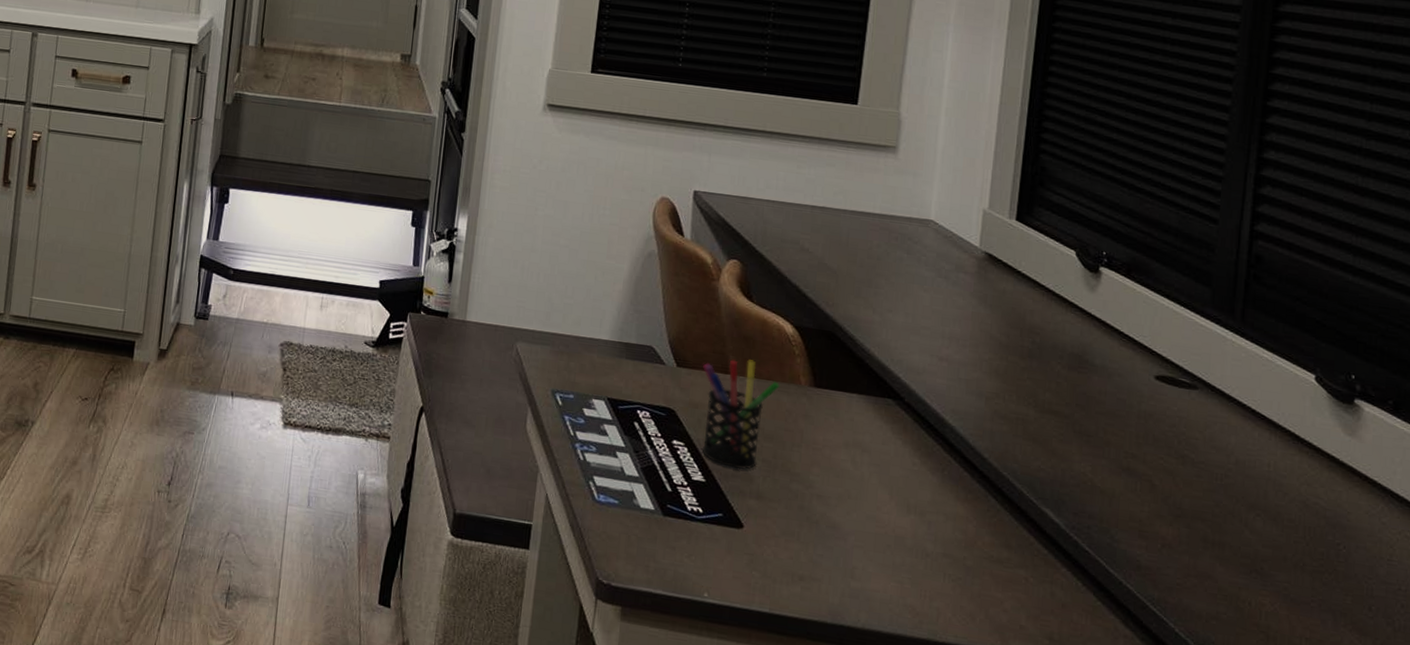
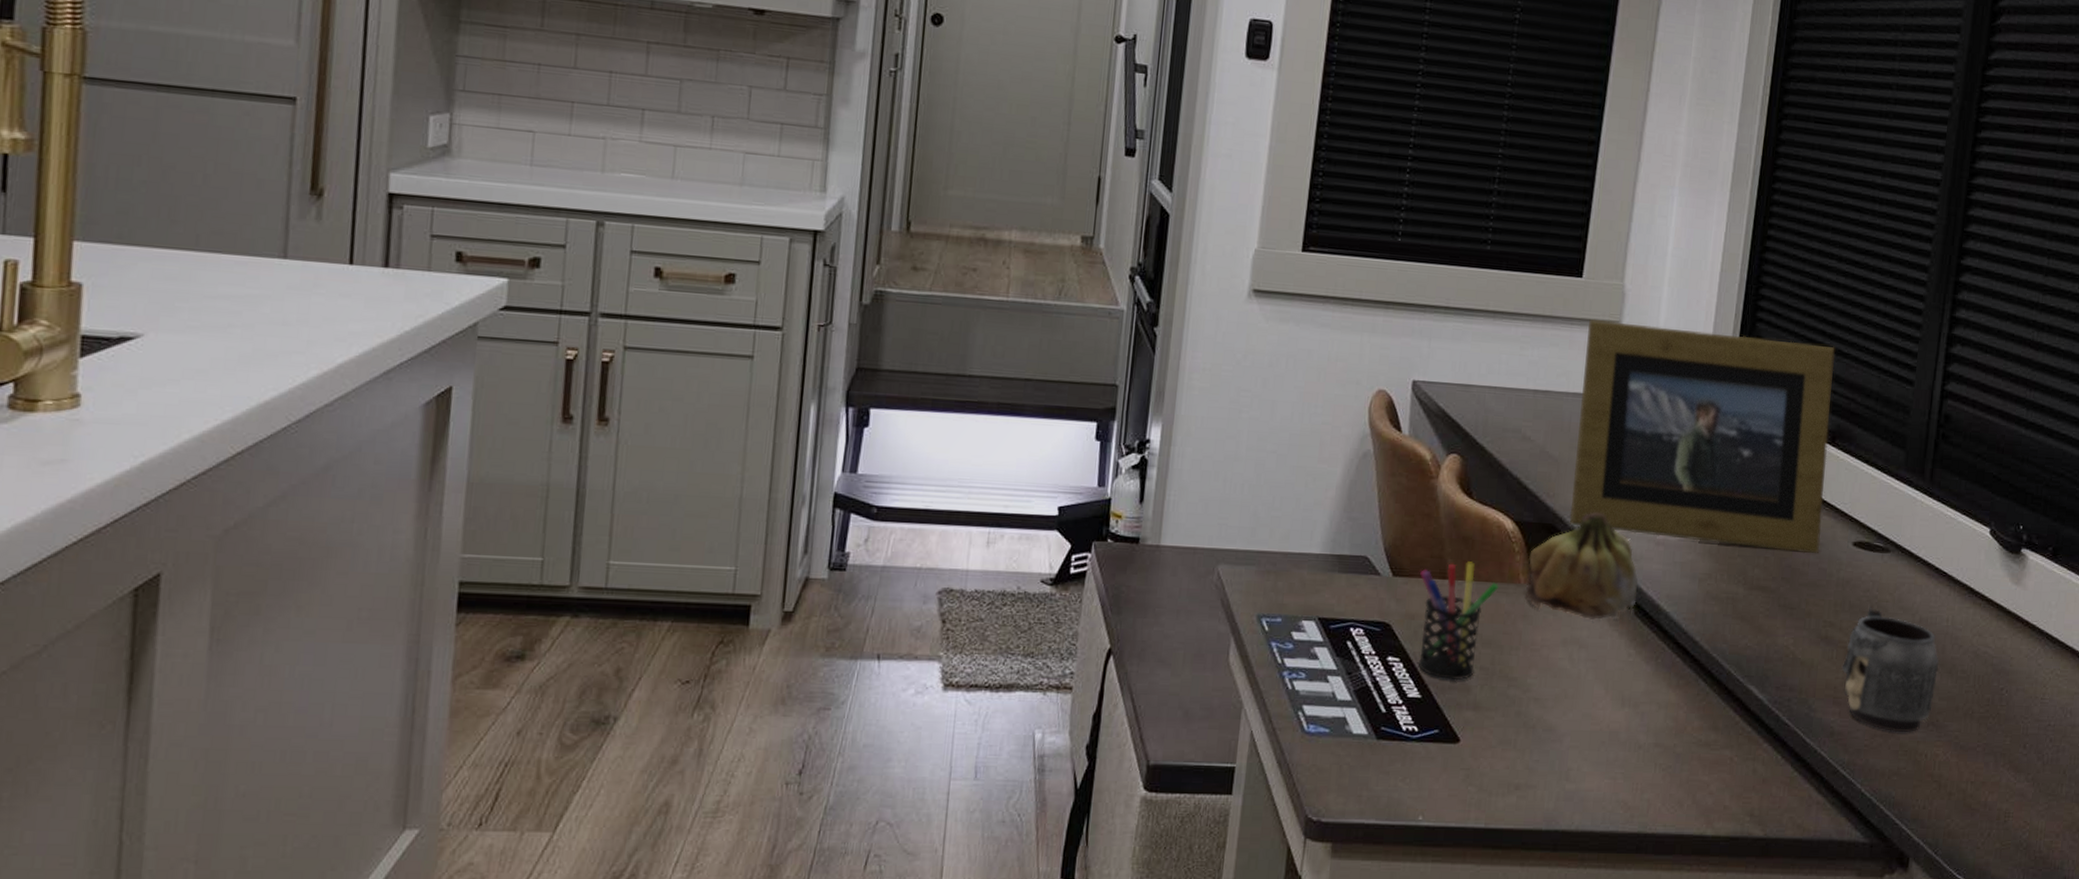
fruit: none [805,324,922,428] -> present [1524,512,1639,620]
picture frame: none [850,143,1127,383] -> present [1570,319,1835,554]
mug: none [1147,442,1261,577] -> present [1841,607,1939,733]

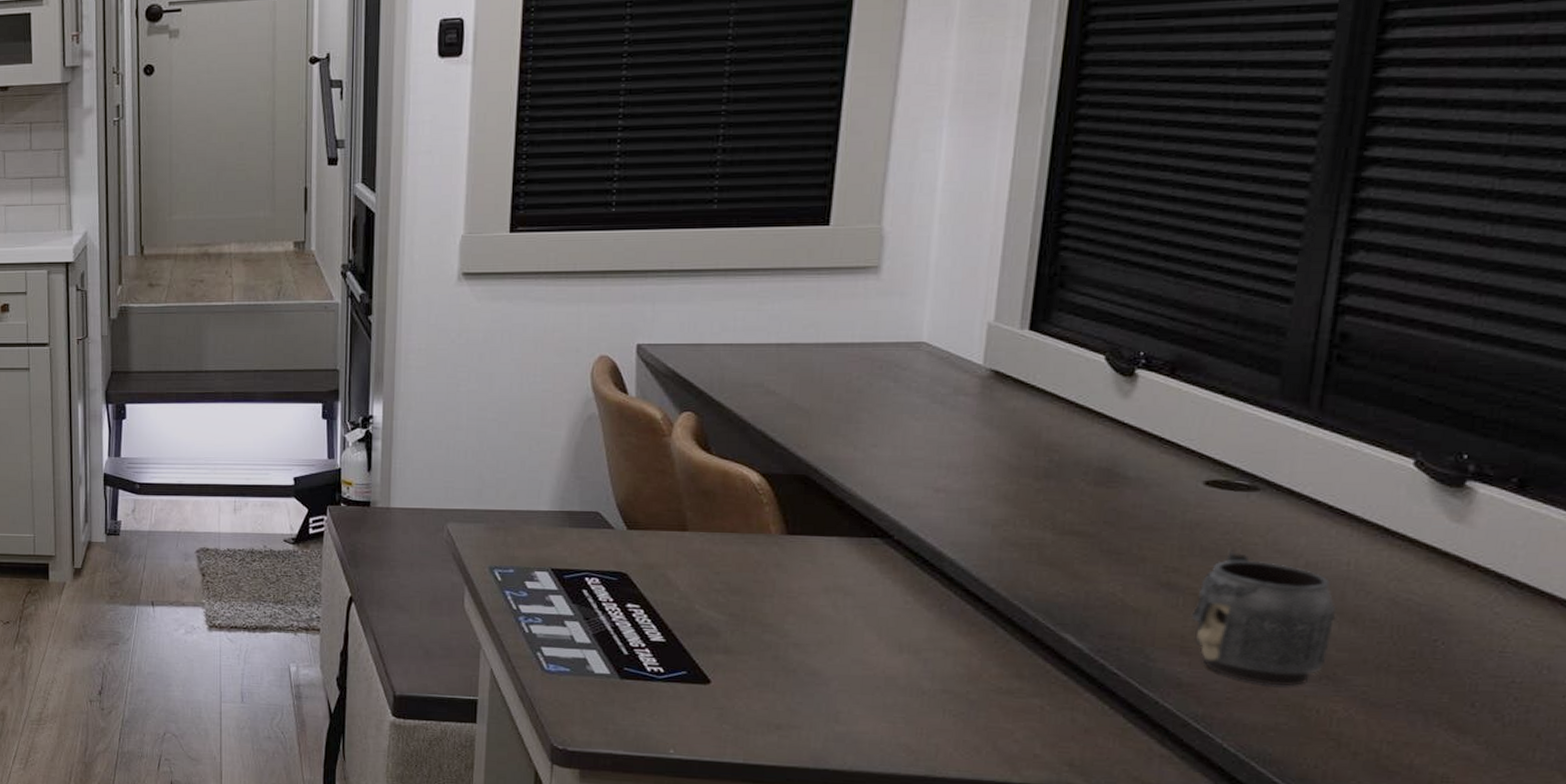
pen holder: present [1418,561,1498,681] -> none [657,514,746,626]
fruit: present [1524,512,1639,620] -> none [776,461,915,567]
picture frame: present [1570,319,1835,554] -> none [827,266,1173,495]

